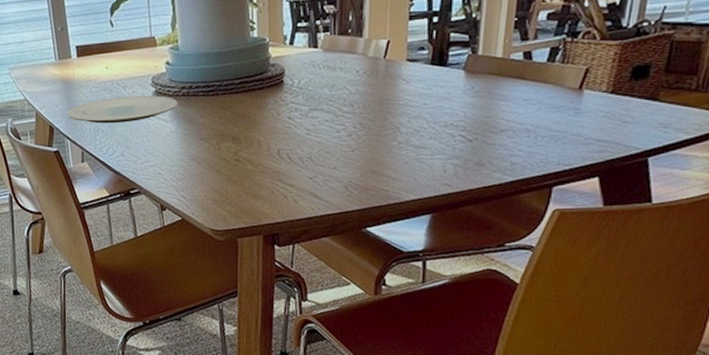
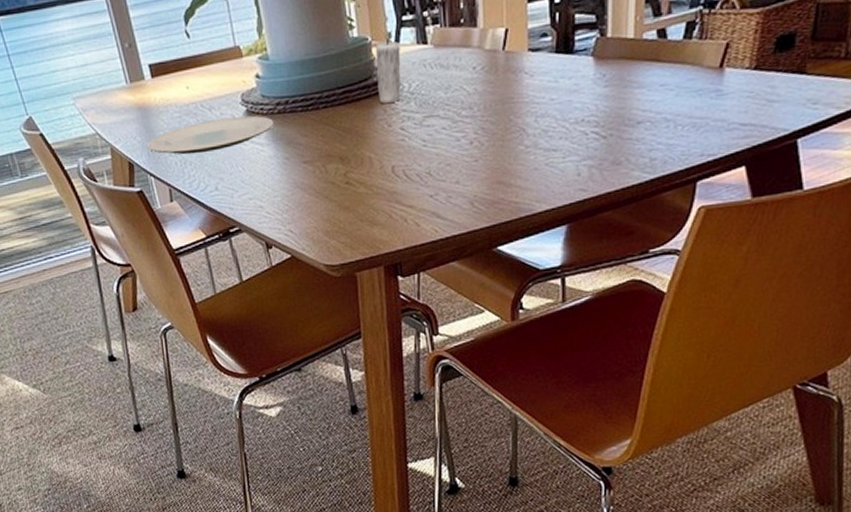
candle: none [271,35,294,96] -> present [375,32,402,105]

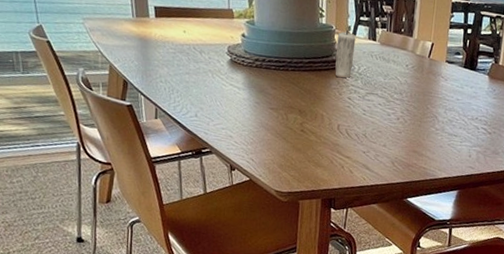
plate: present [146,115,274,154] -> none [142,60,251,86]

